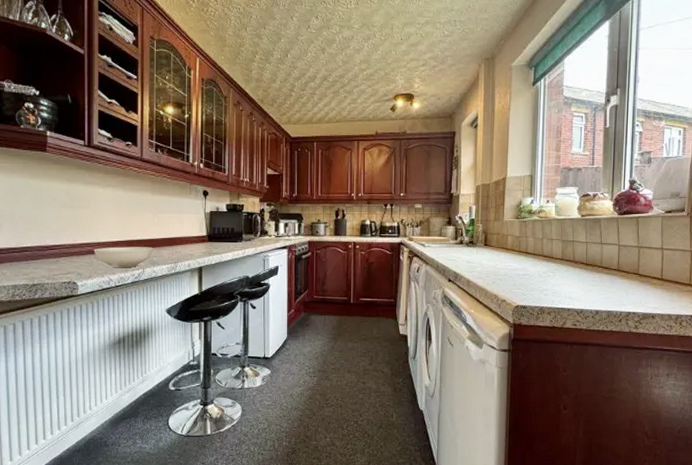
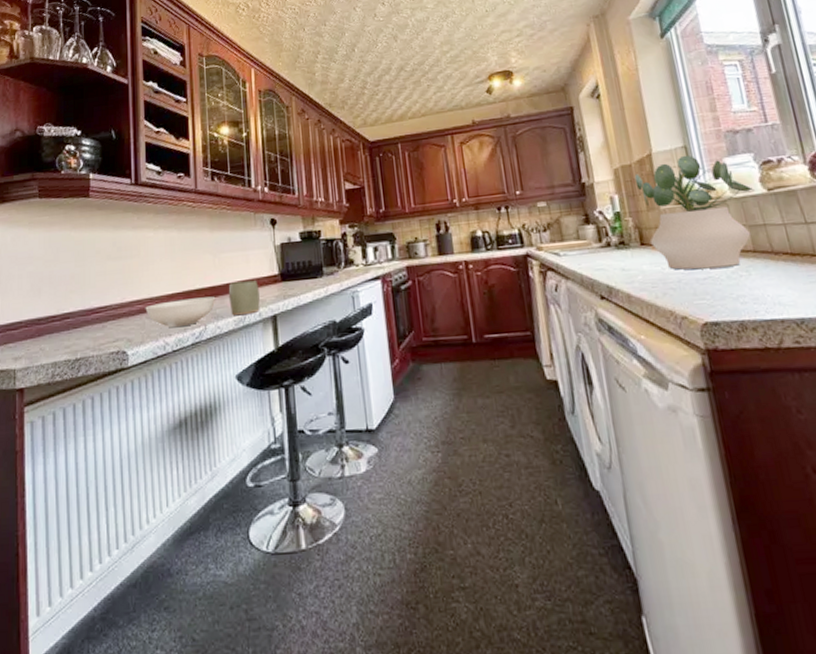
mug: none [164,238,189,264] -> present [228,280,260,316]
potted plant: none [490,182,572,268] -> present [634,155,755,270]

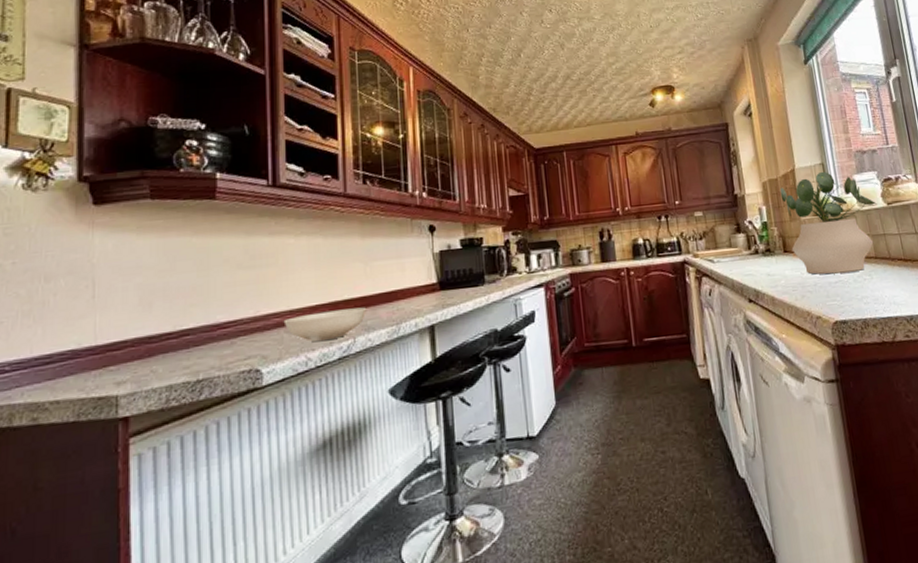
mug: present [228,280,260,316] -> none [381,289,416,327]

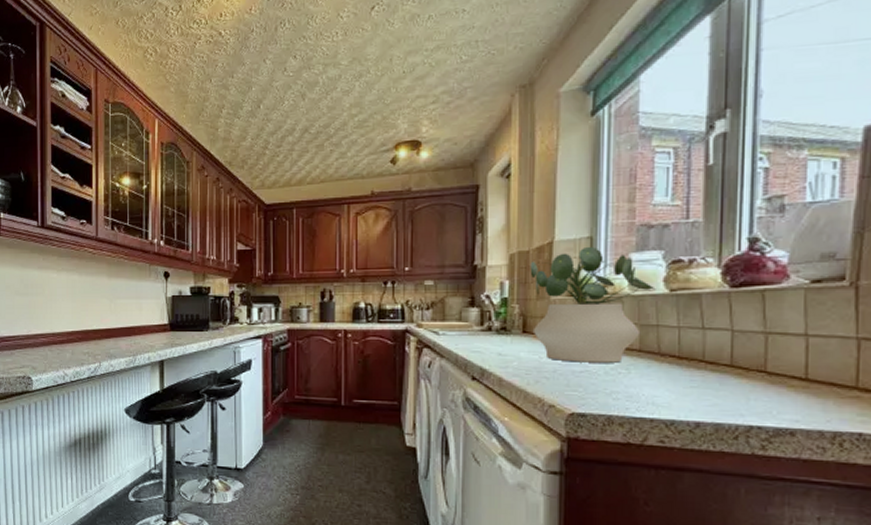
bowl: present [283,307,367,343] -> none [48,337,110,362]

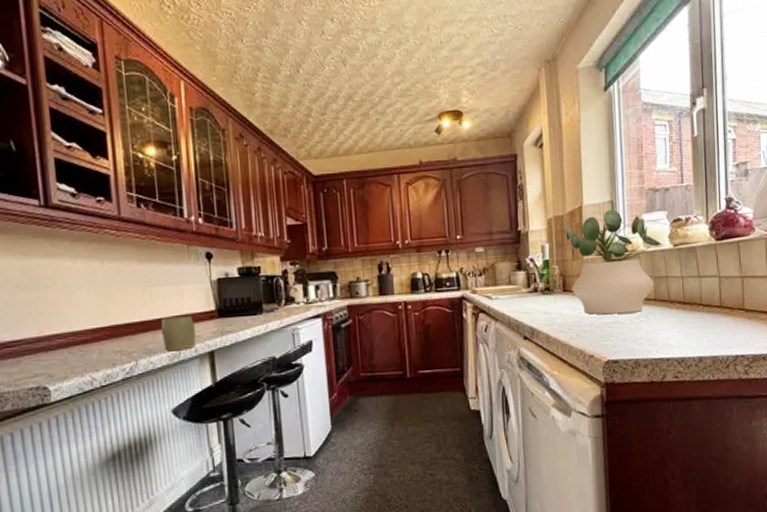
mug: none [122,327,149,357] -> present [161,316,196,352]

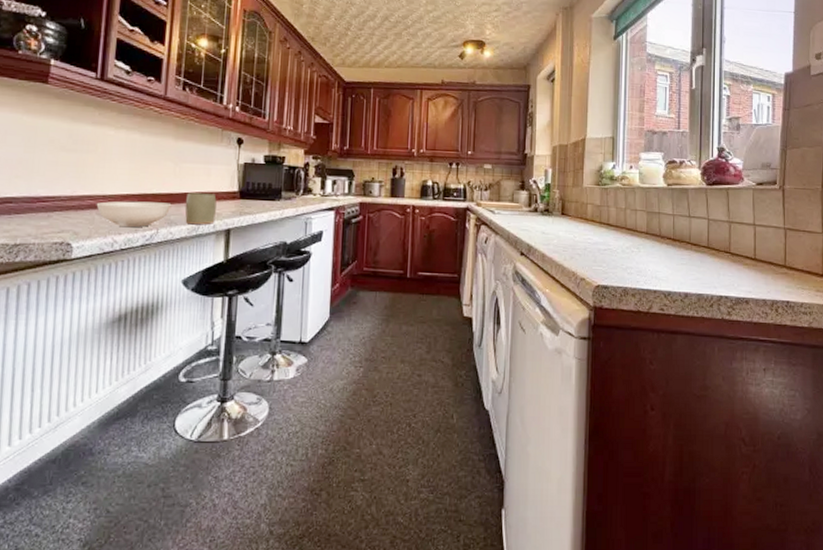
bowl: none [66,331,147,364] -> present [96,201,172,228]
potted plant: present [565,209,663,315] -> none [568,144,658,243]

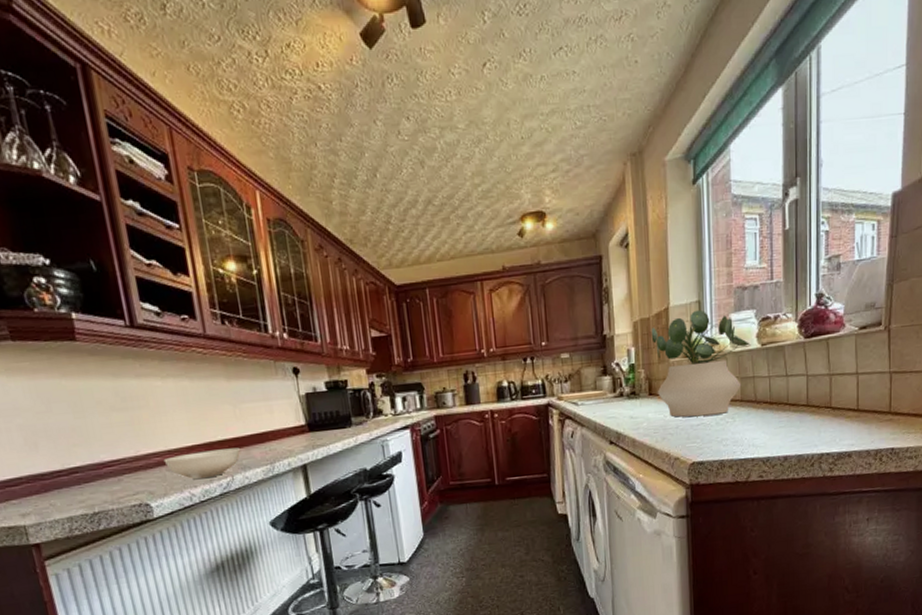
mug: present [184,193,217,225] -> none [253,431,289,466]
potted plant: none [568,144,658,243] -> present [651,309,751,418]

